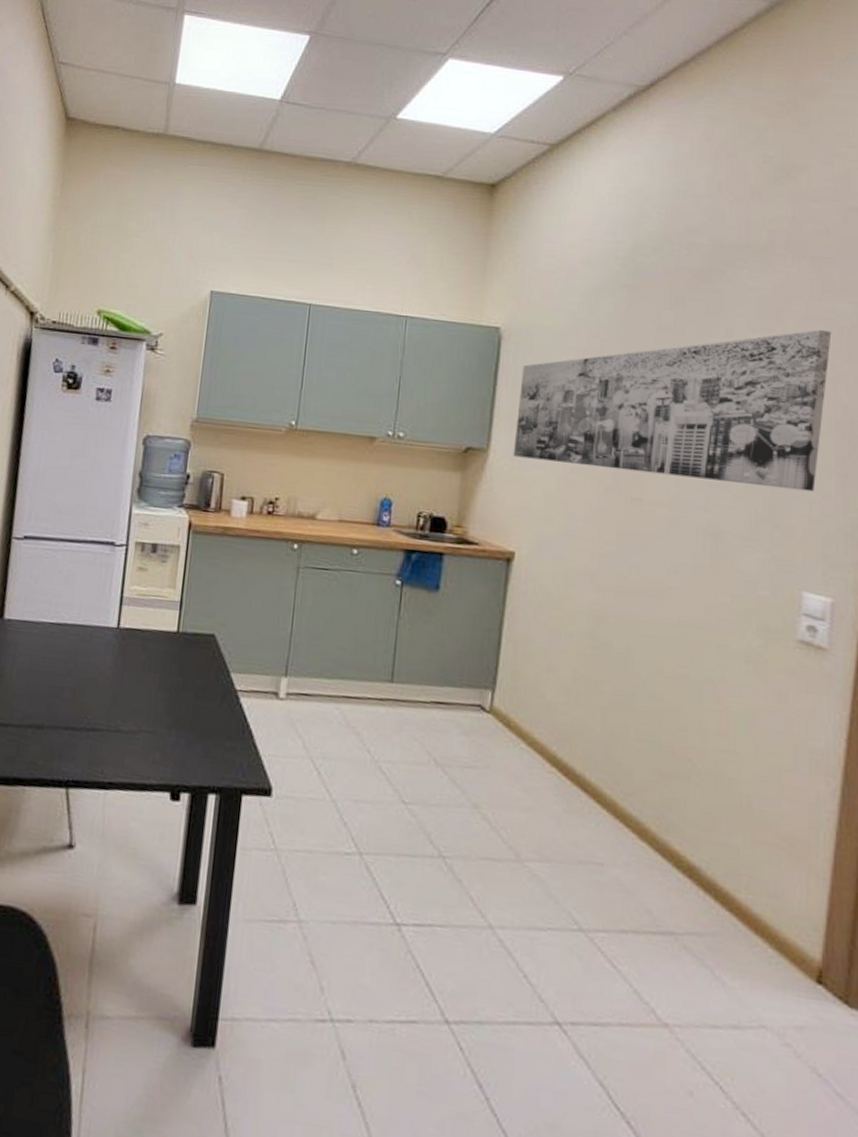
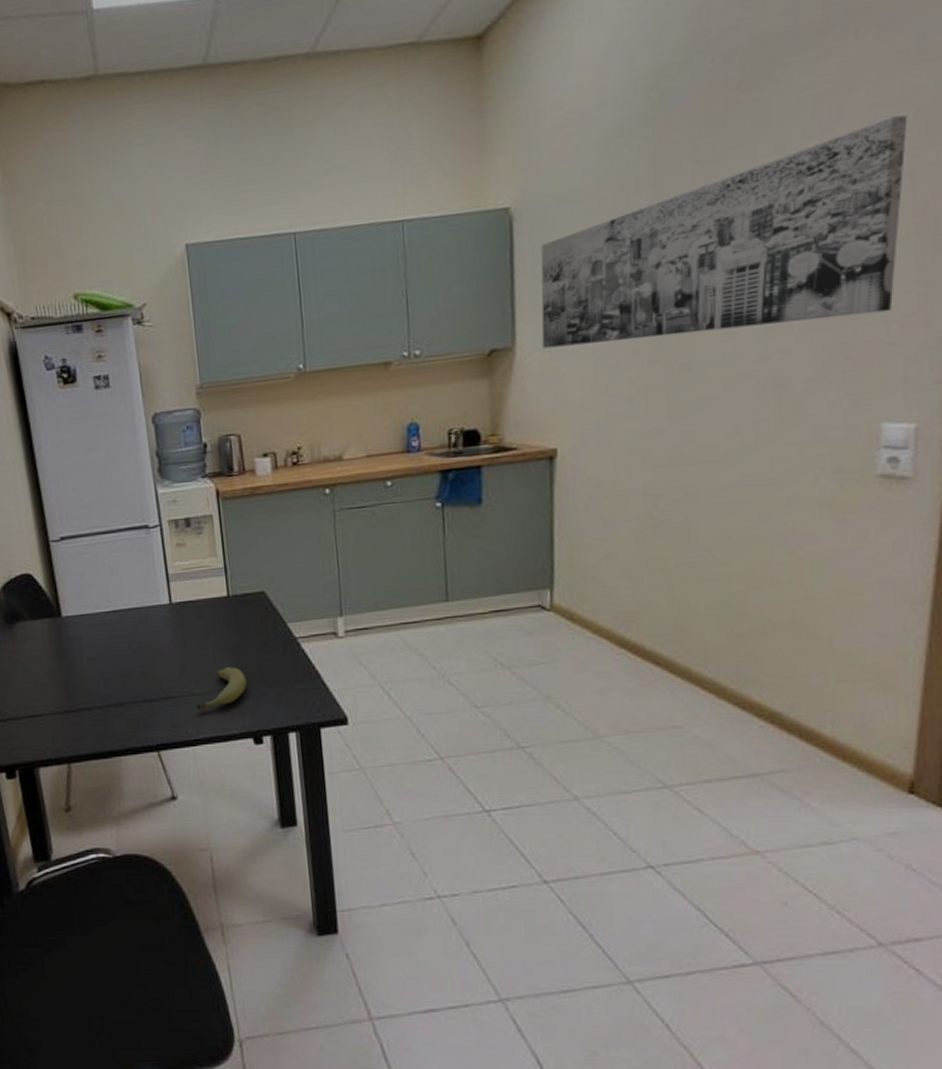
fruit: none [119,708,177,752] -> present [196,667,247,711]

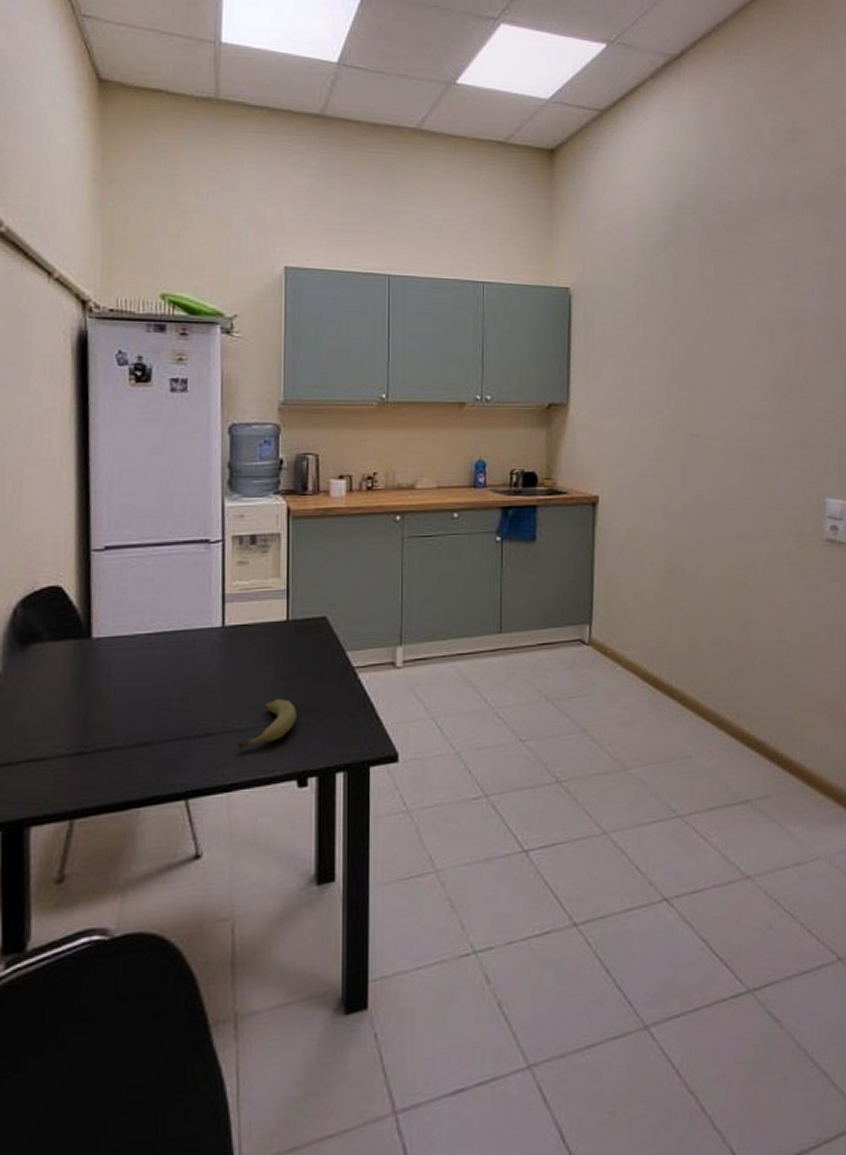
wall art: present [541,115,908,349] -> none [590,274,835,413]

